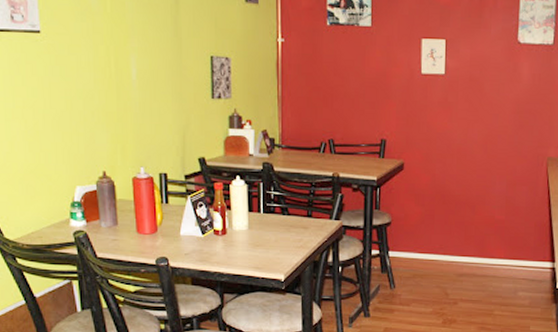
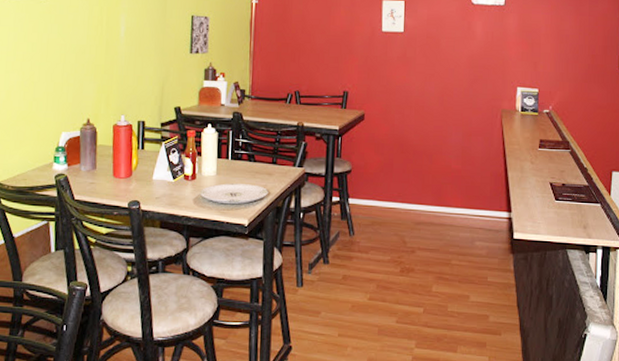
plate: none [231,238,305,260] -> present [199,183,269,205]

